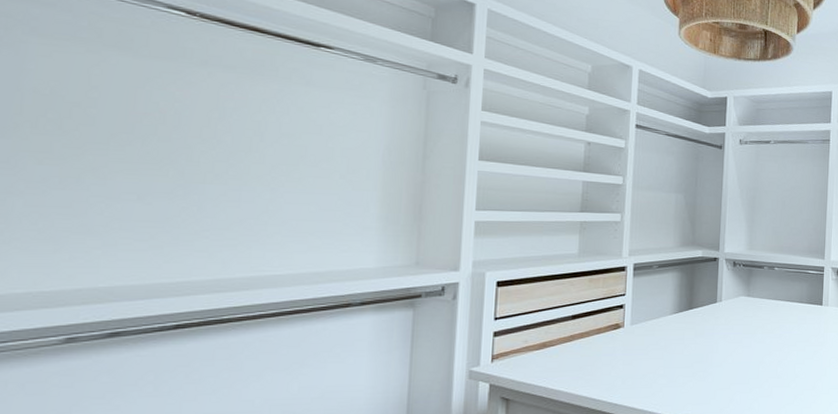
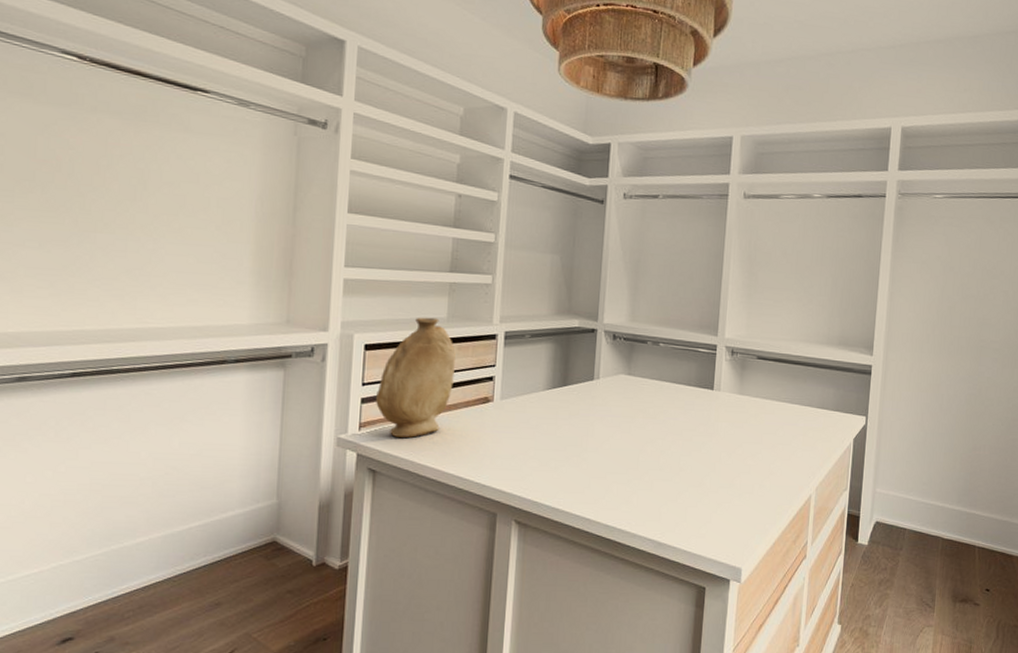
vase: none [509,254,587,367] -> present [376,317,456,438]

